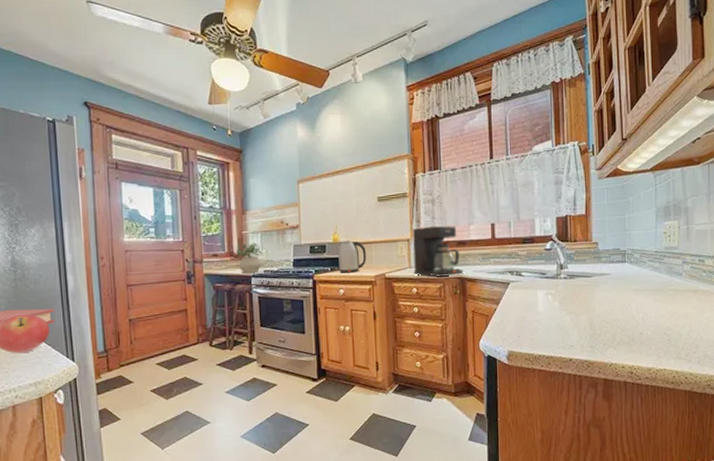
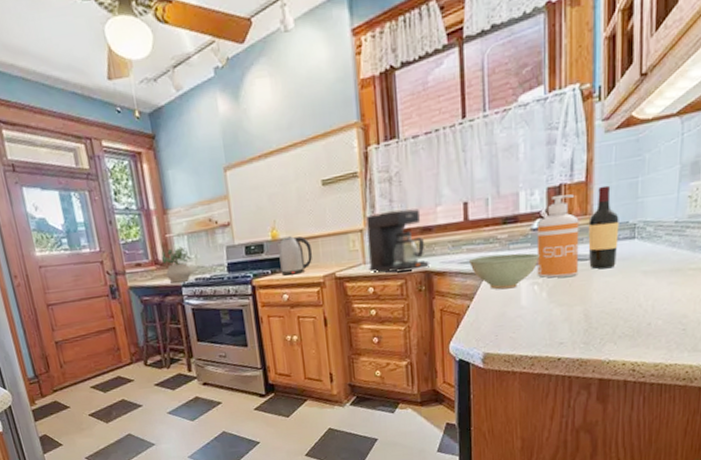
bowl: none [496,267,552,297] -> present [469,253,540,290]
soap dispenser: none [549,223,583,290] -> present [537,194,579,278]
wine bottle: none [589,219,613,286] -> present [588,185,619,269]

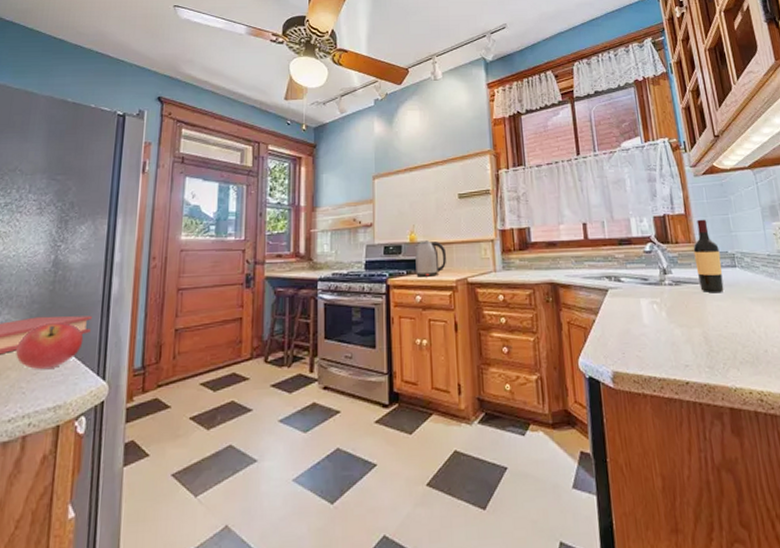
potted plant: present [161,246,192,283] -> none [302,242,332,276]
coffee maker: present [366,208,429,273] -> none [497,225,555,282]
bowl: present [469,253,540,290] -> none [592,272,655,306]
soap dispenser: present [537,194,579,278] -> none [649,223,692,299]

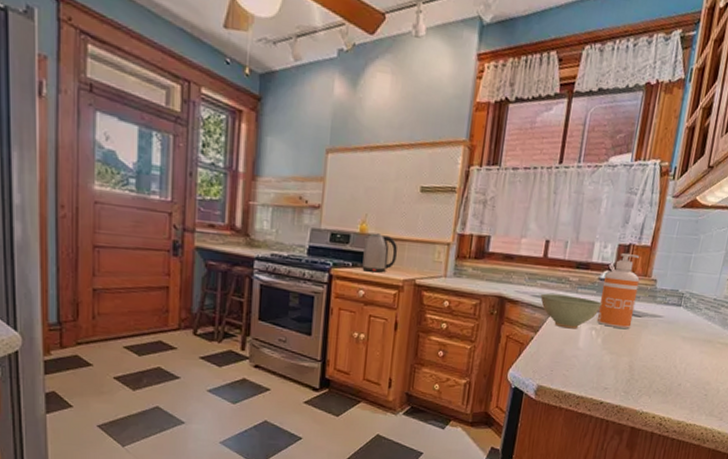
bowl: none [592,272,655,306] -> present [540,293,602,329]
soap dispenser: none [649,223,692,299] -> present [596,252,640,329]
wine bottle: present [693,219,725,293] -> none [640,254,672,329]

